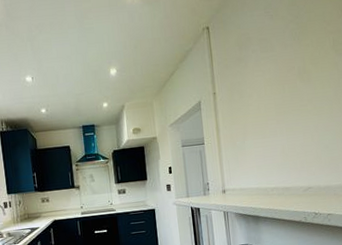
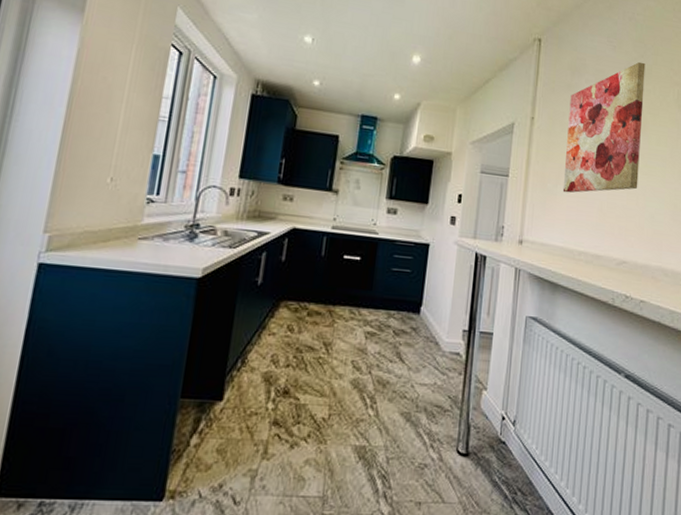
wall art: none [242,22,311,146] -> present [562,62,646,193]

